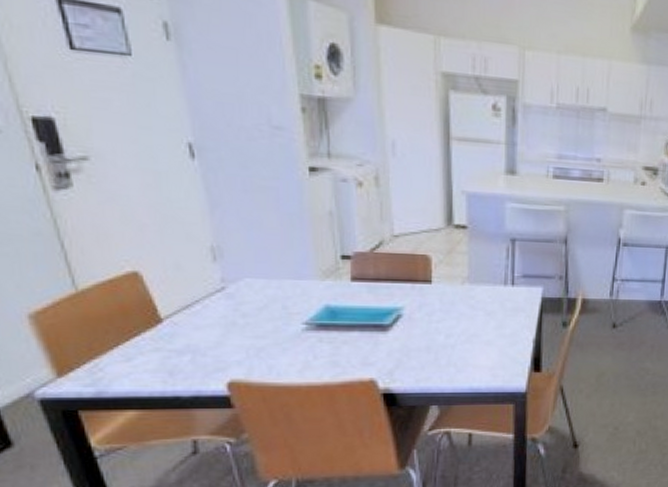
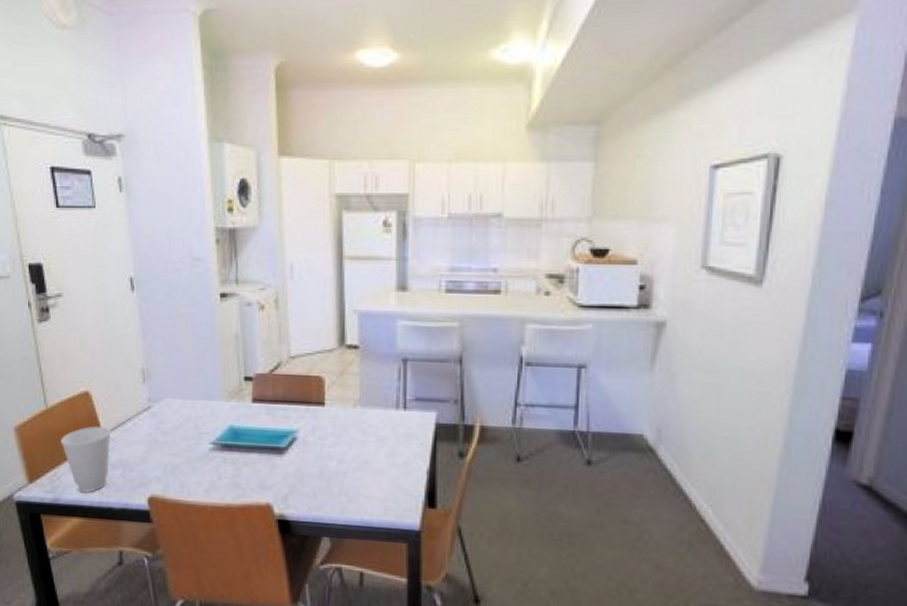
cup: none [101,309,174,383] -> present [61,426,111,493]

